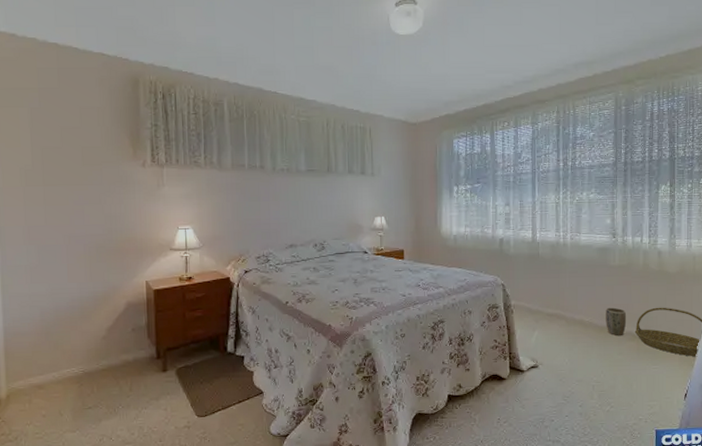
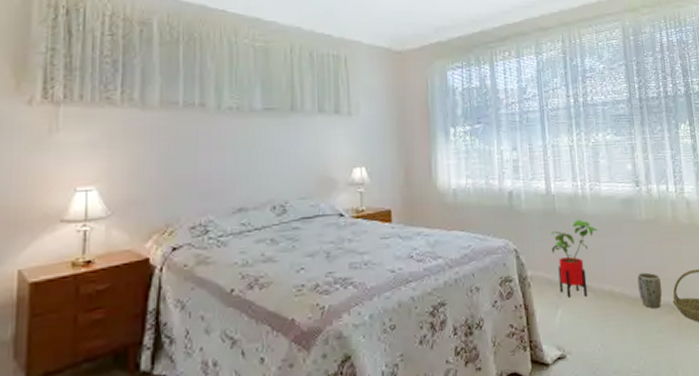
house plant: none [533,263,574,323] -> present [551,220,598,298]

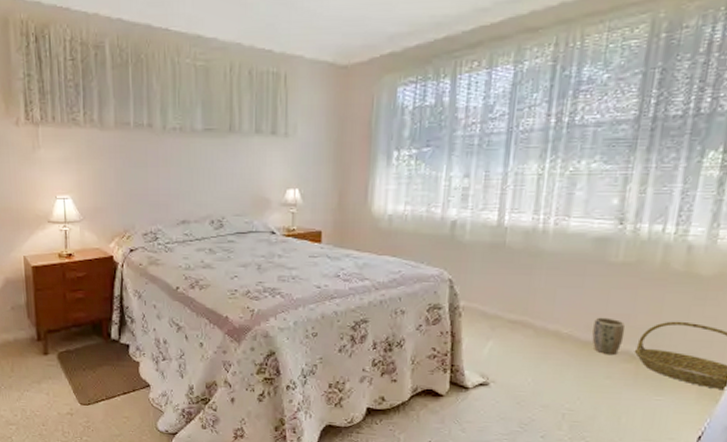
house plant: present [551,220,598,298] -> none [492,256,555,332]

